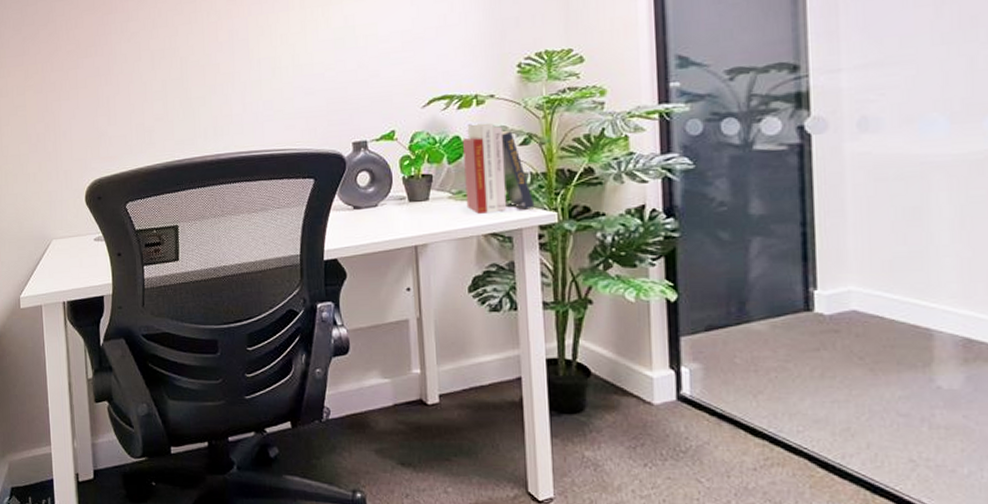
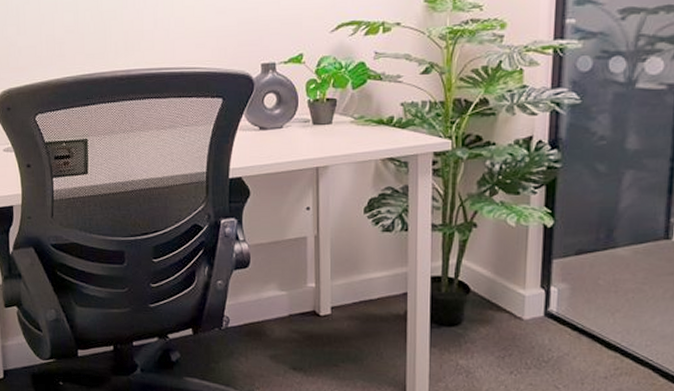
books: present [463,123,535,214] -> none [367,50,431,139]

